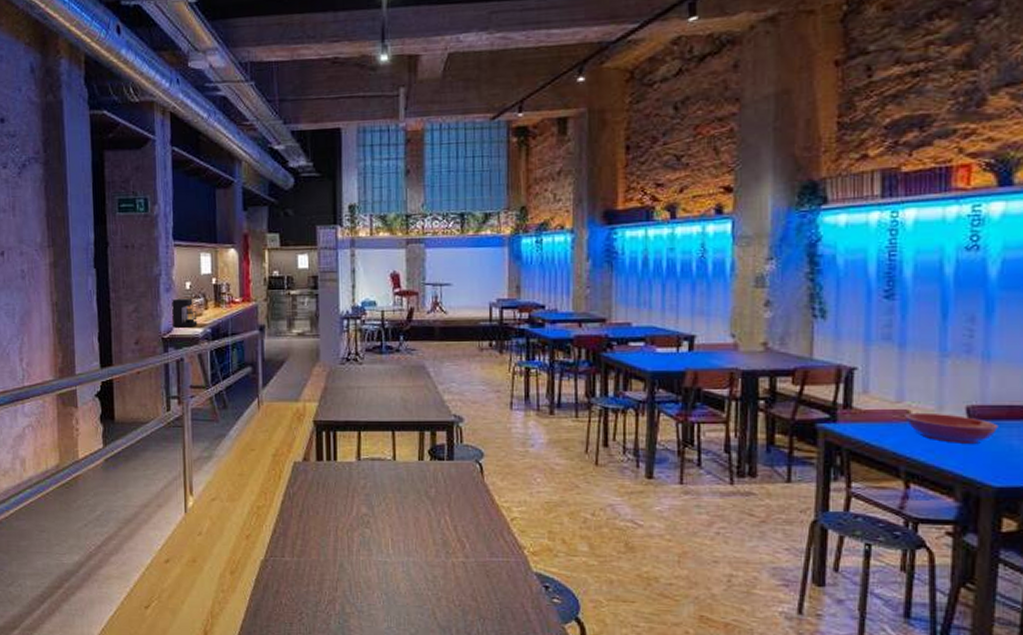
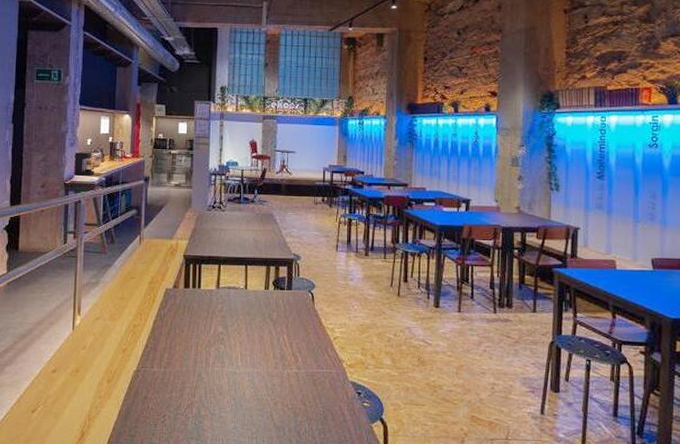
bowl: present [905,412,999,443] -> none [612,262,672,286]

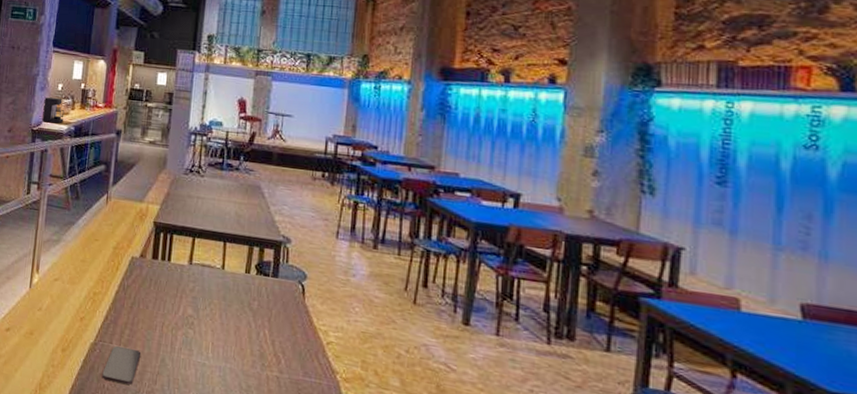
smartphone: none [146,370,180,401] -> present [102,346,142,385]

